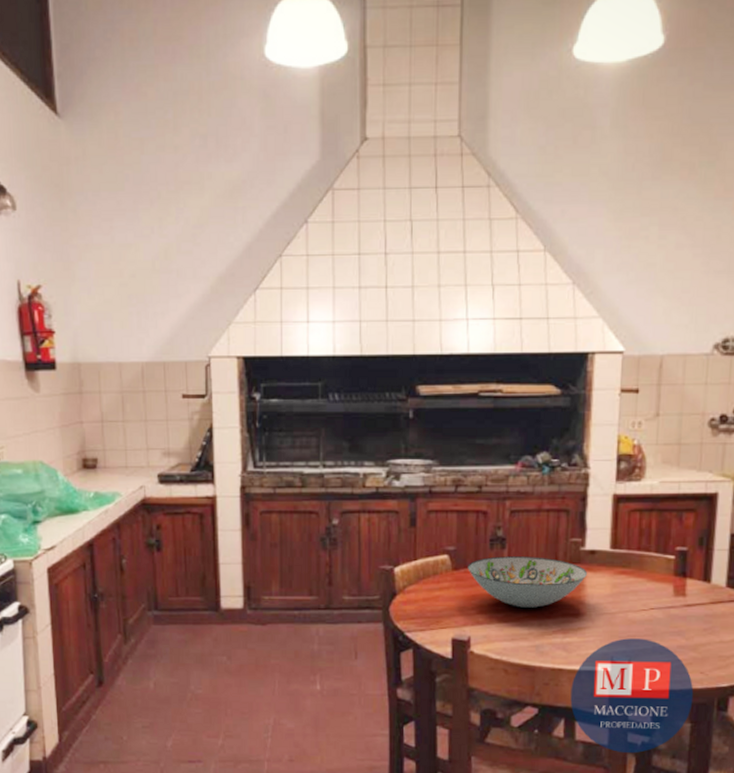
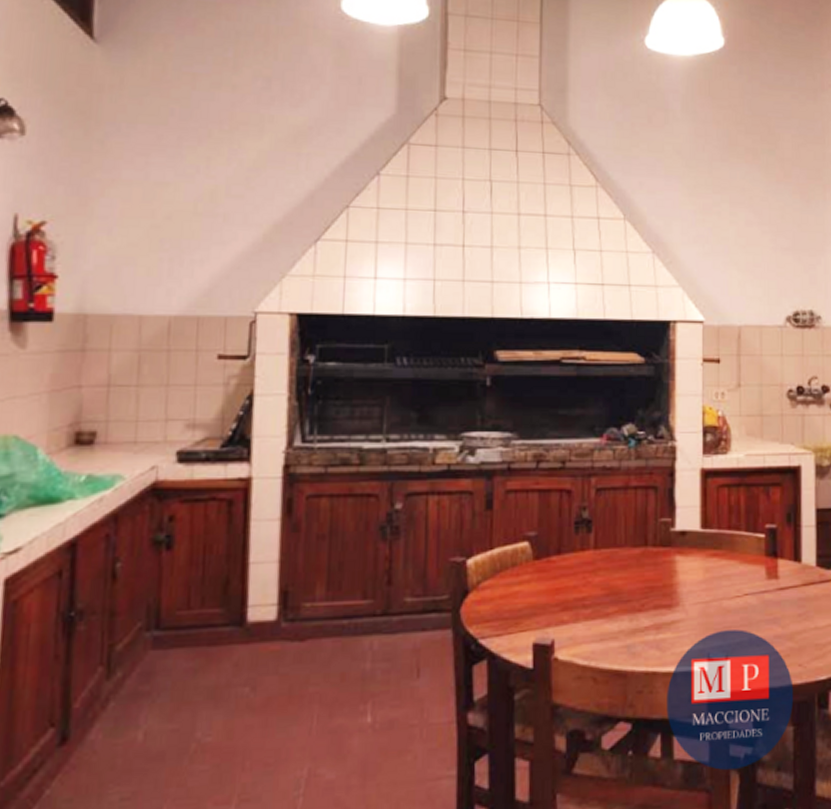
decorative bowl: present [467,556,588,608] -> none [550,540,679,601]

